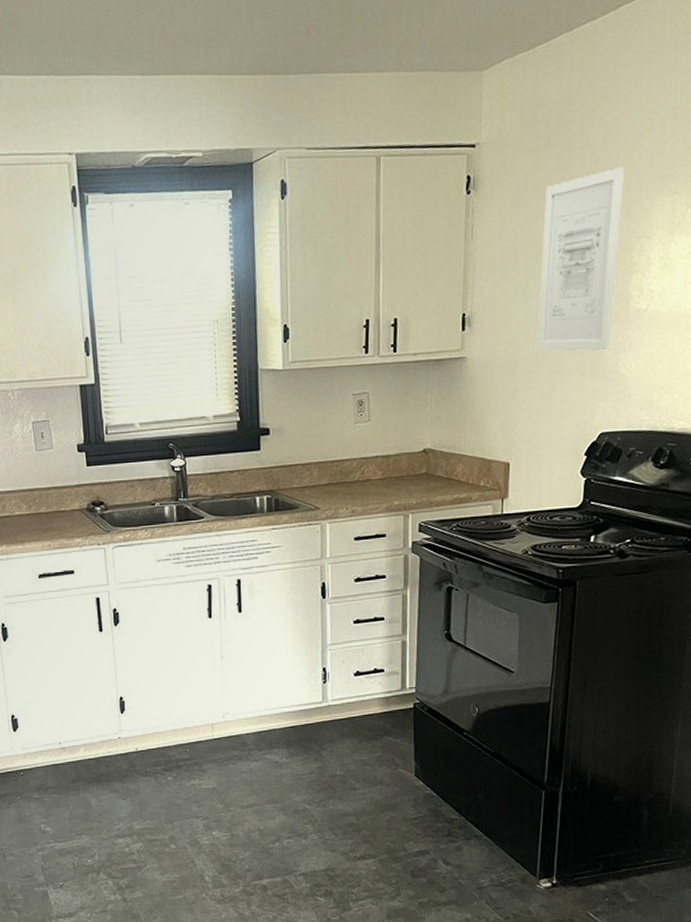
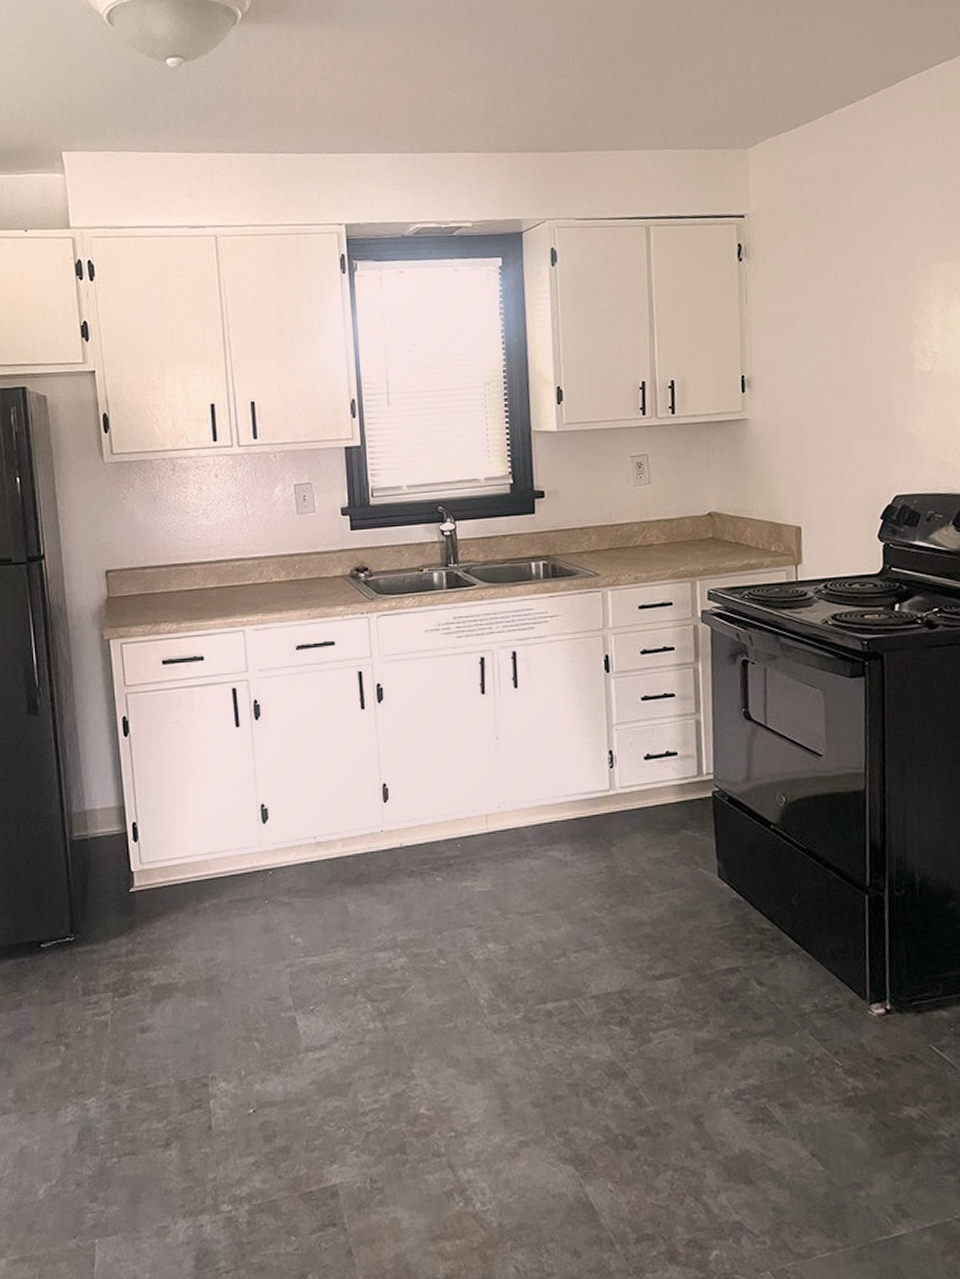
wall art: present [536,167,624,351] -> none [818,236,898,413]

